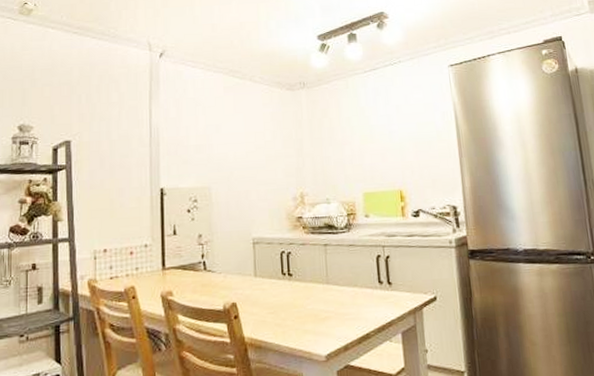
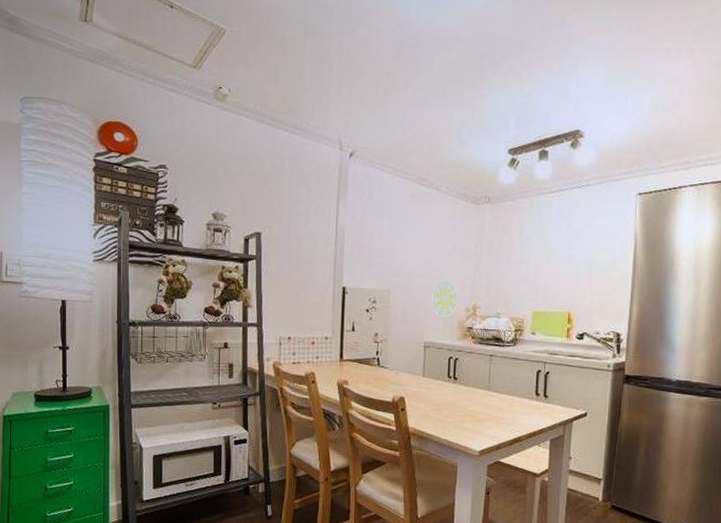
decorative plate: none [256,169,283,209] -> present [432,279,458,317]

